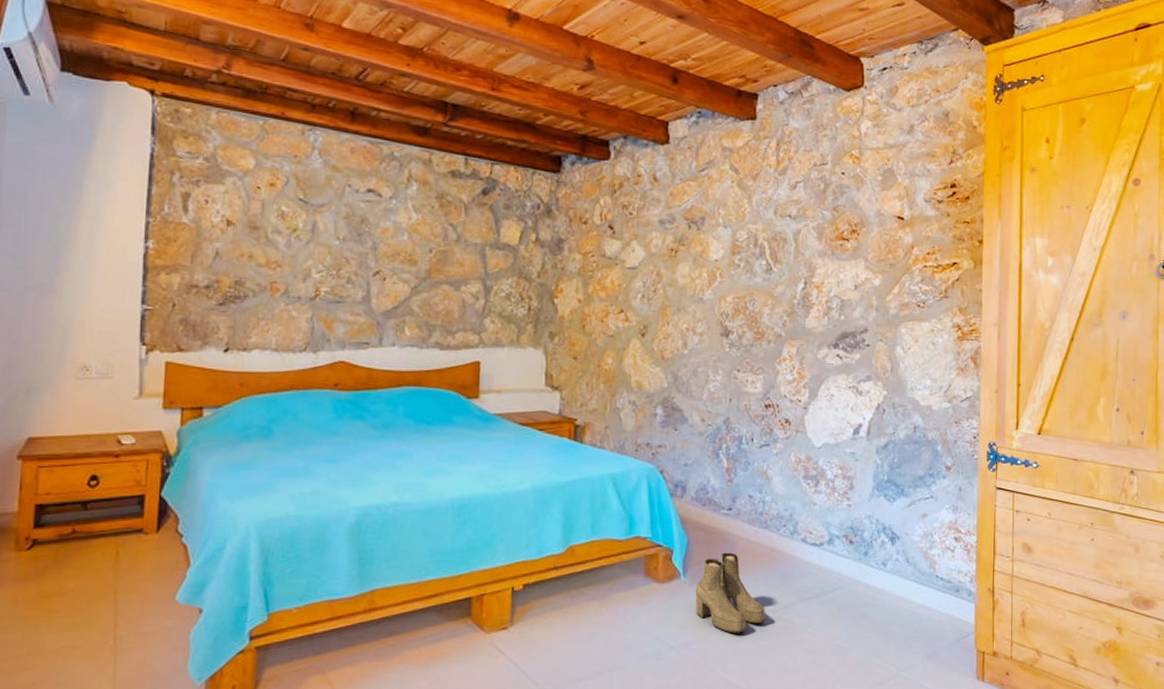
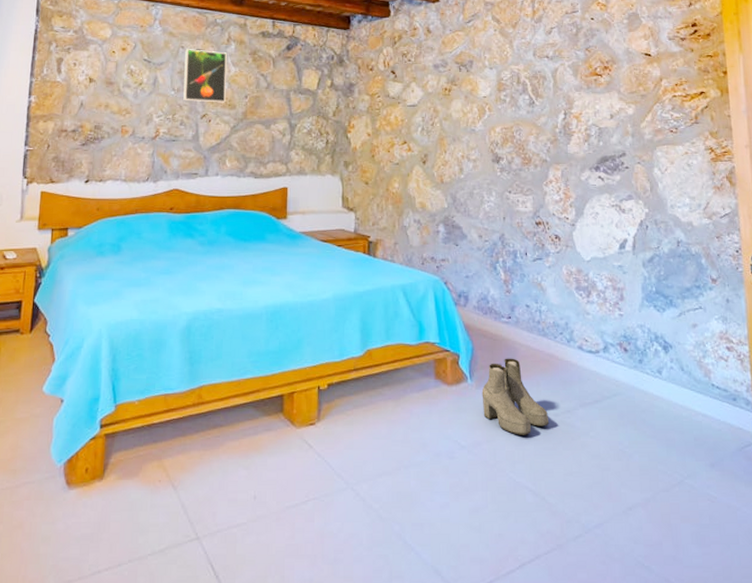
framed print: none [350,188,407,257] -> present [183,49,227,103]

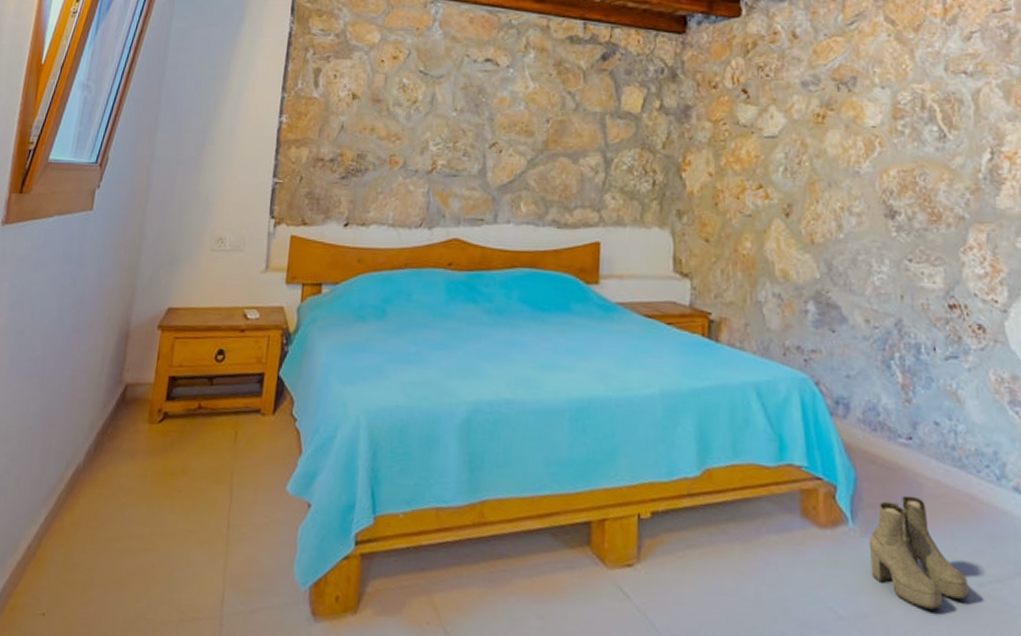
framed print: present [183,49,227,103] -> none [467,58,524,128]

